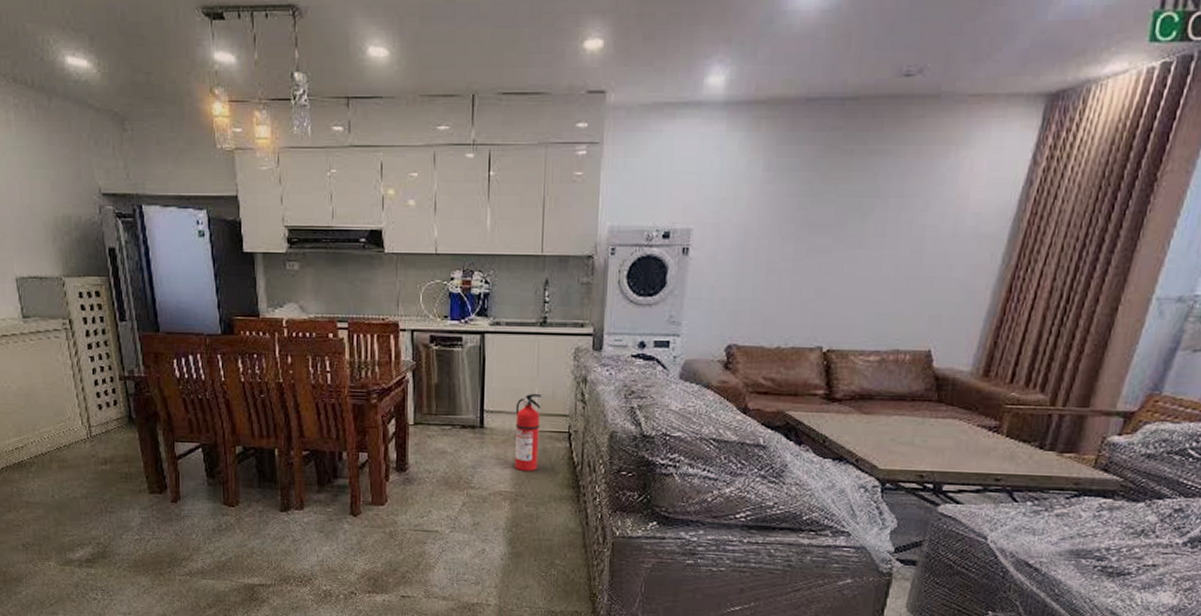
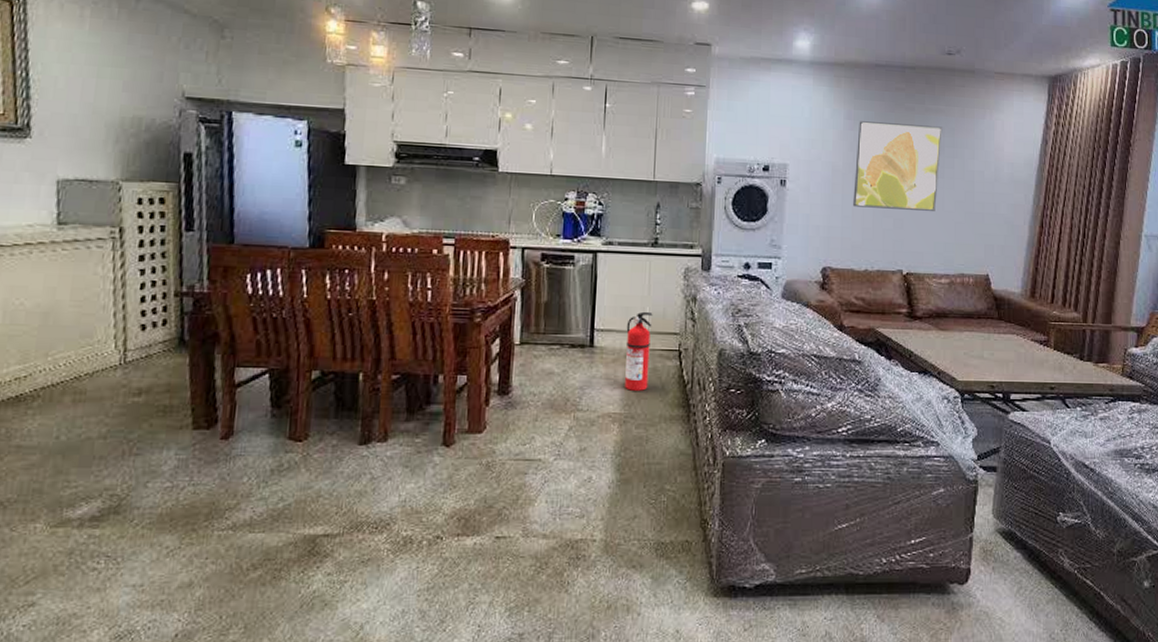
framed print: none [767,172,889,277] -> present [853,121,942,211]

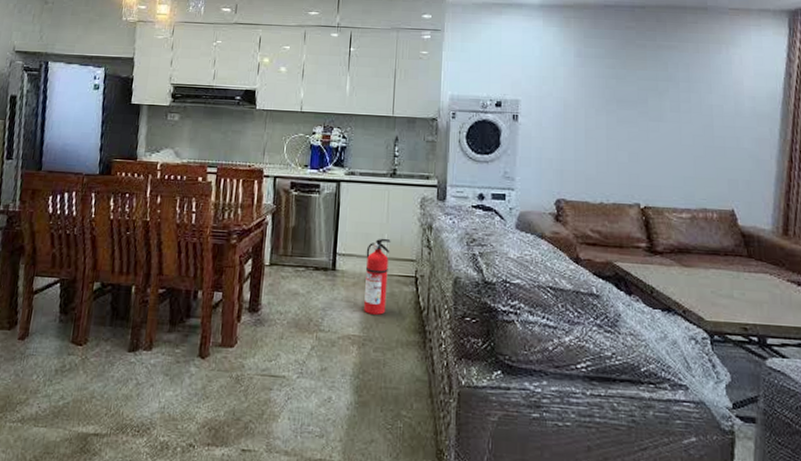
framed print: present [853,121,942,211] -> none [586,58,676,145]

